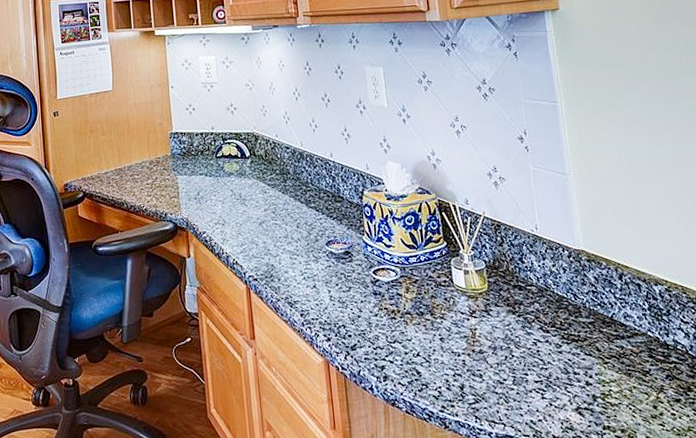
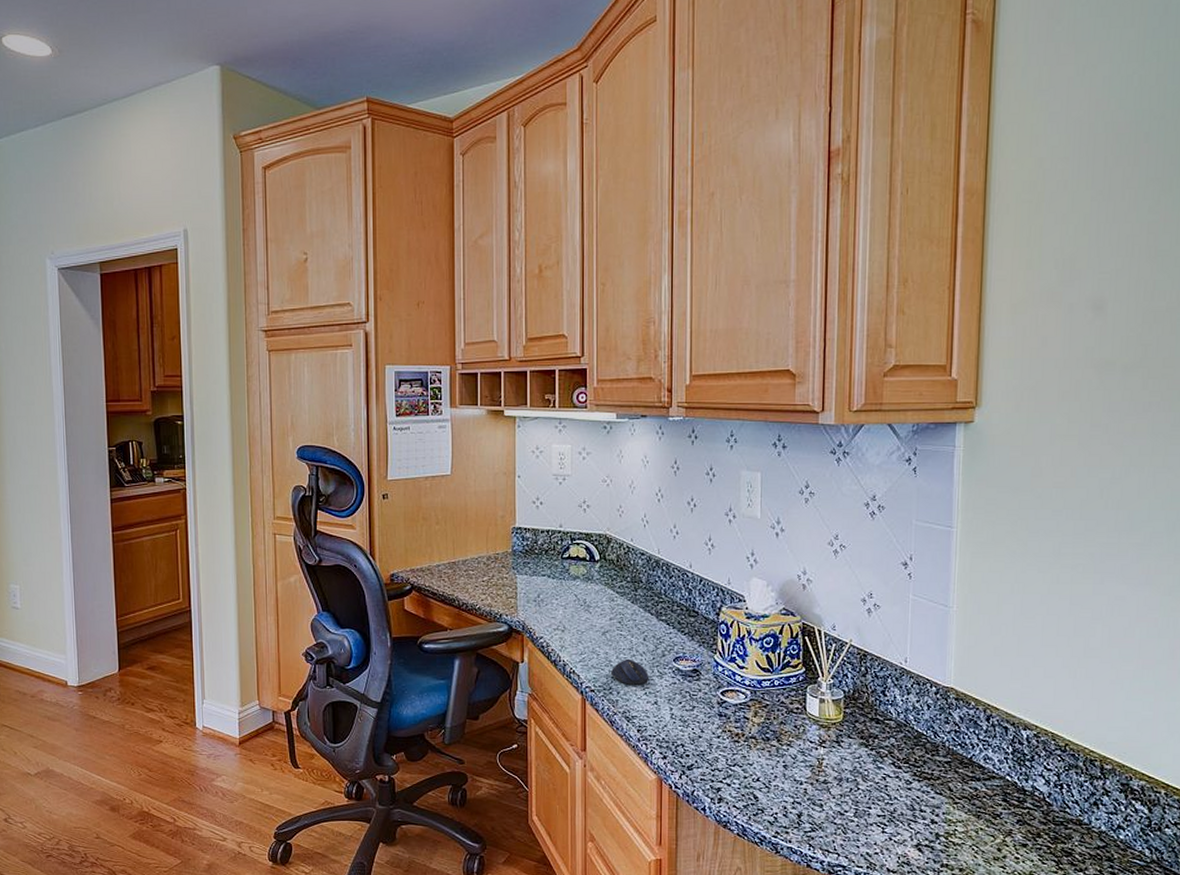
computer mouse: none [270,246,306,271] -> present [610,658,648,685]

